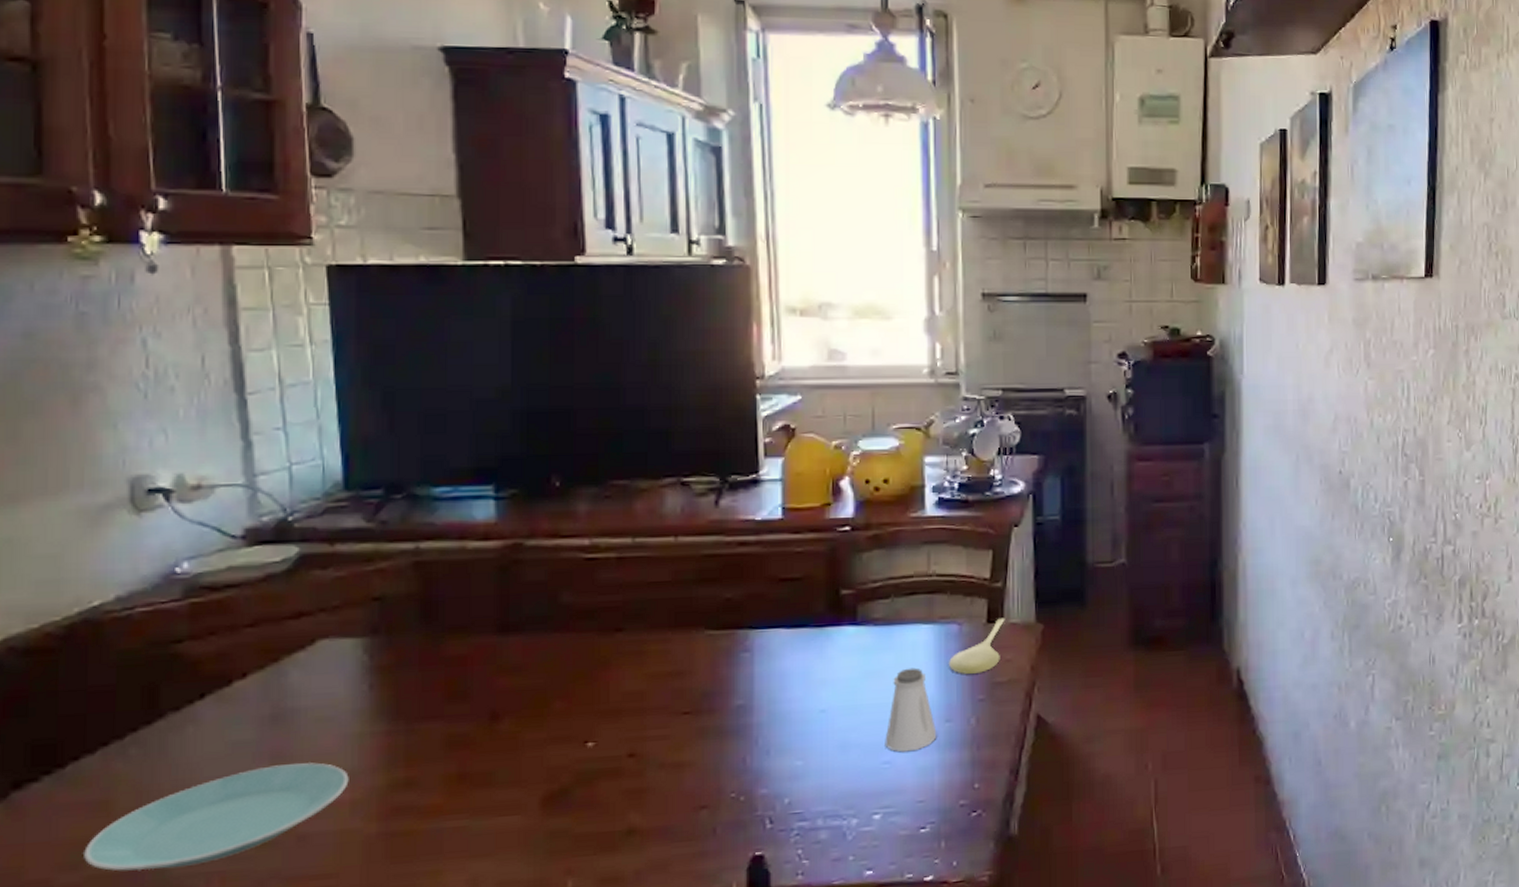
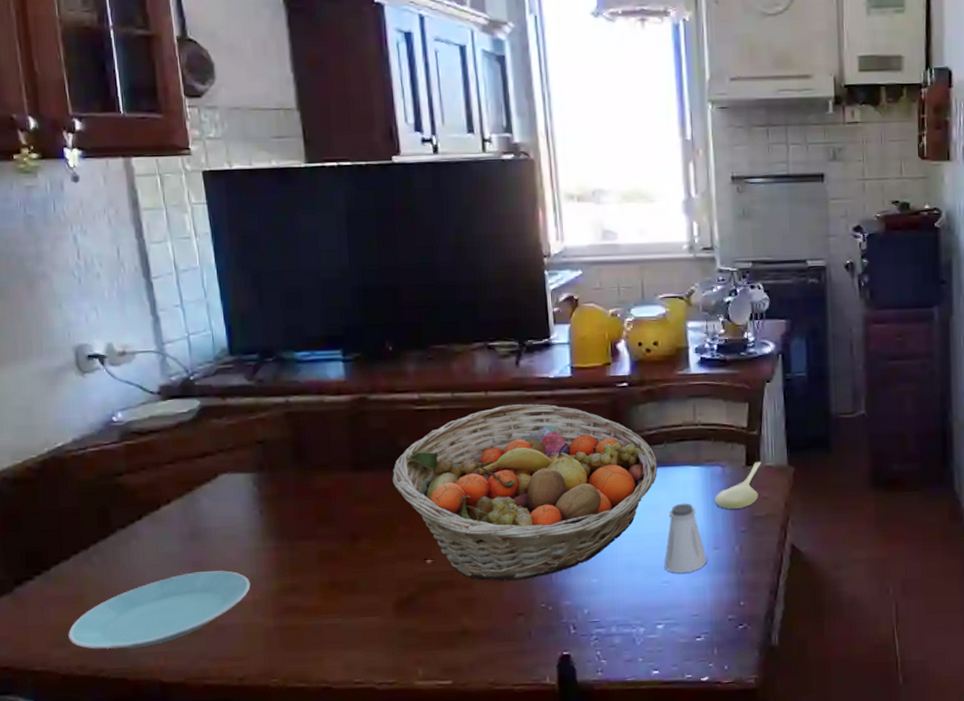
fruit basket: none [549,551,883,767] -> present [392,404,658,581]

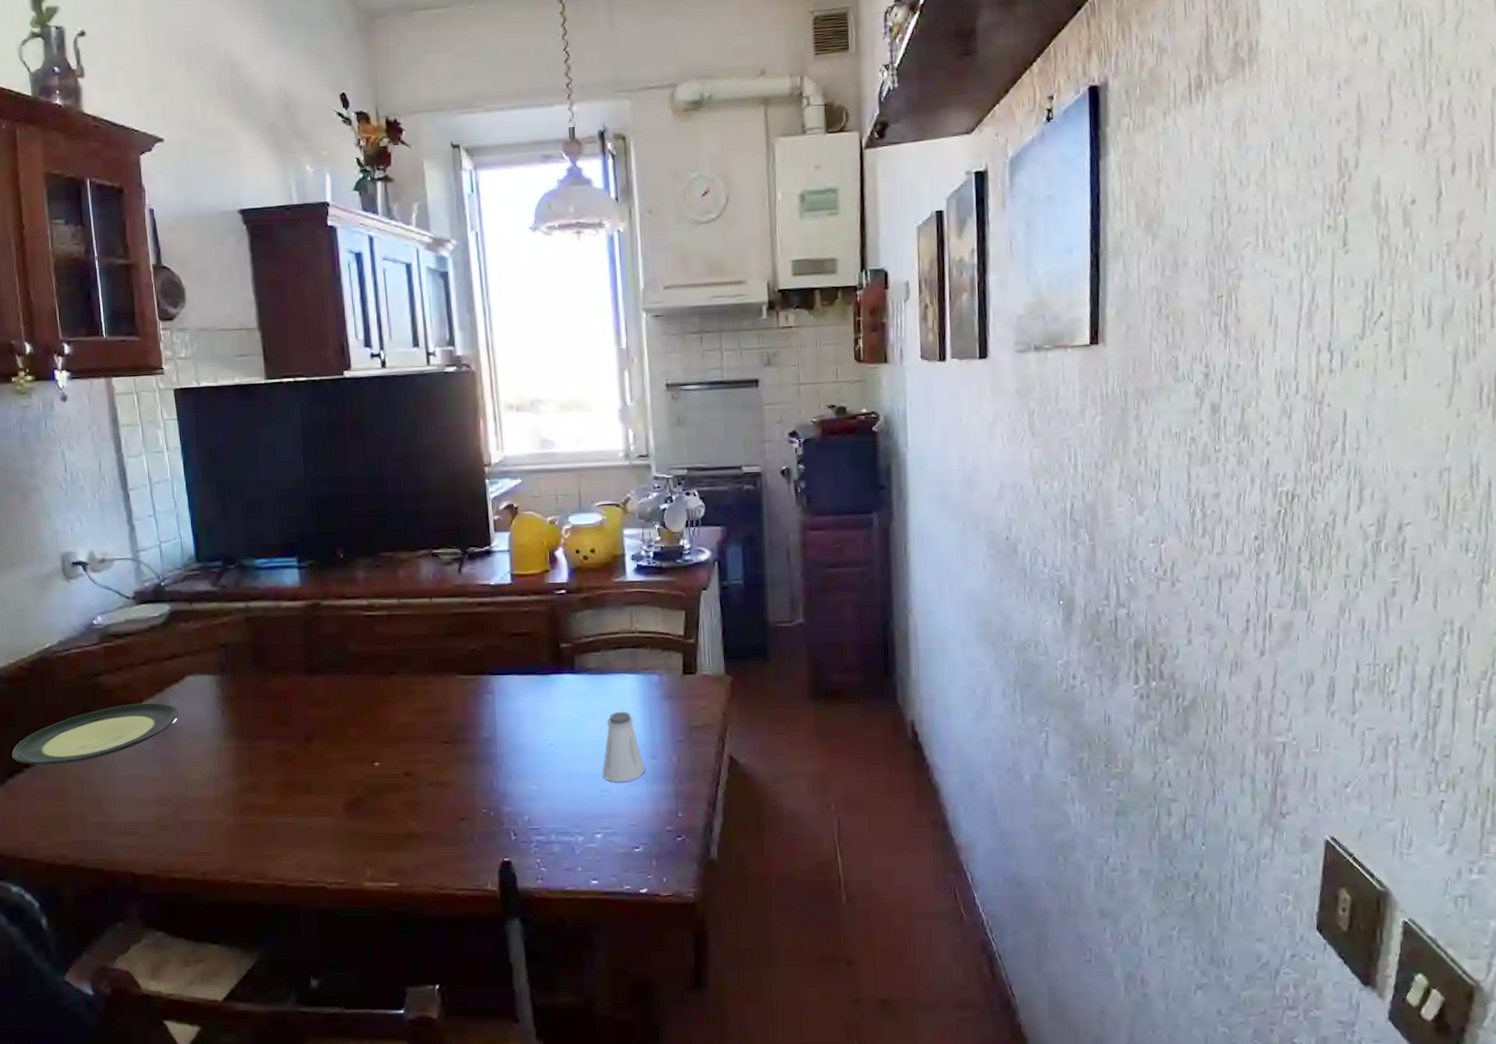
plate: none [19,503,213,571] -> present [11,702,180,765]
plate: present [68,570,251,649] -> none [52,768,213,841]
fruit basket: present [392,404,658,581] -> none [343,610,596,785]
spoon: present [715,461,762,509] -> none [652,670,699,718]

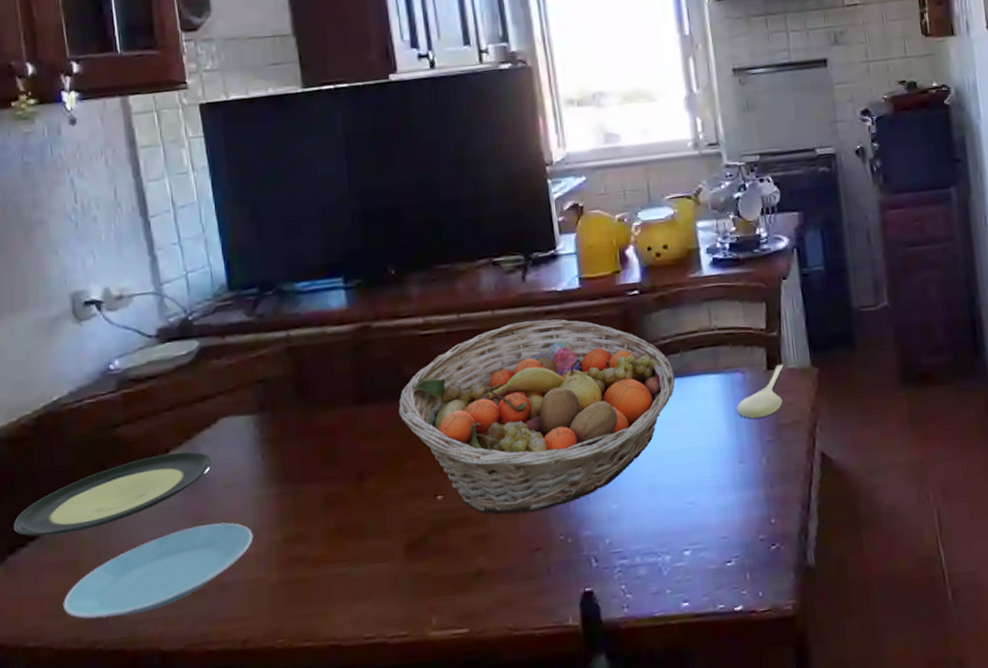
plate: none [52,768,213,841] -> present [63,522,253,619]
fruit basket: none [343,610,596,785] -> present [398,319,675,515]
saltshaker: present [602,711,645,783] -> none [687,415,733,493]
spoon: none [652,670,699,718] -> present [737,364,784,419]

